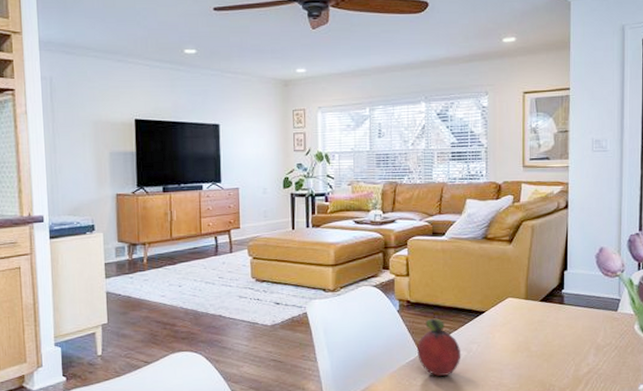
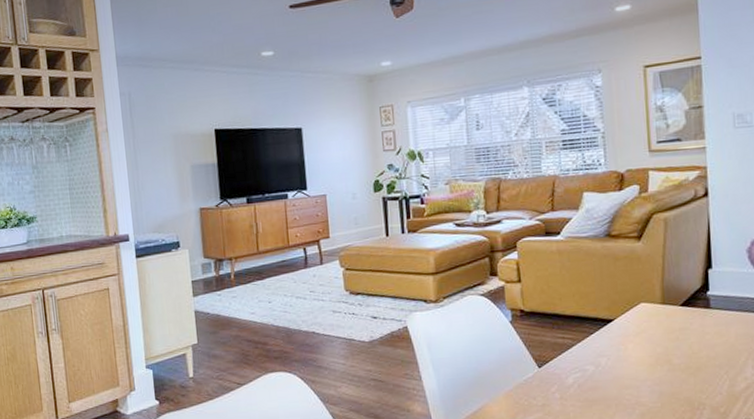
fruit: present [417,318,461,376] -> none [535,329,589,395]

